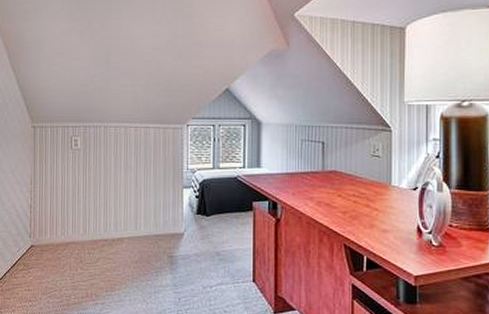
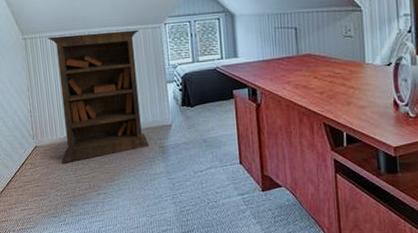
bookcase: none [58,127,159,267] -> present [47,29,150,163]

